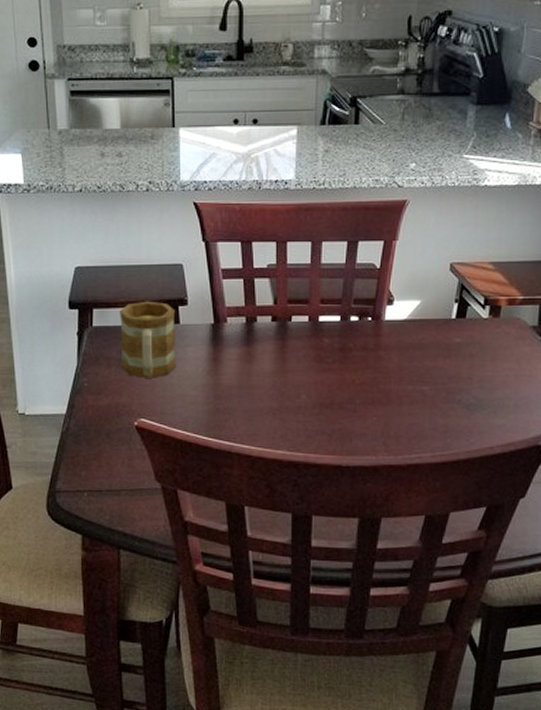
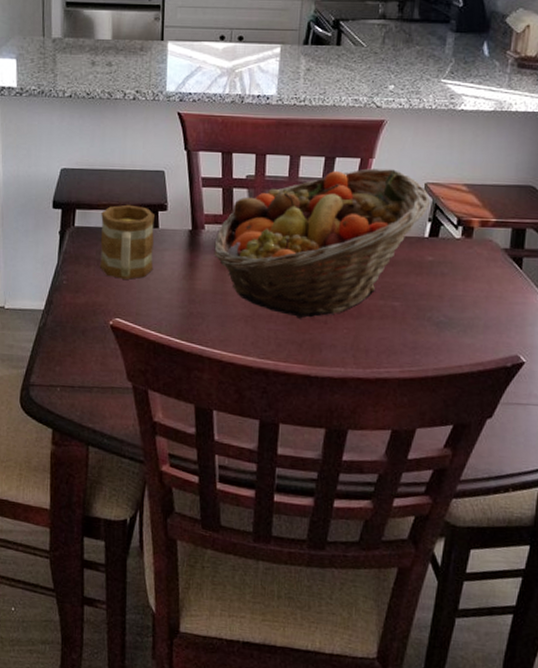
fruit basket: none [238,251,457,409] -> present [214,168,431,319]

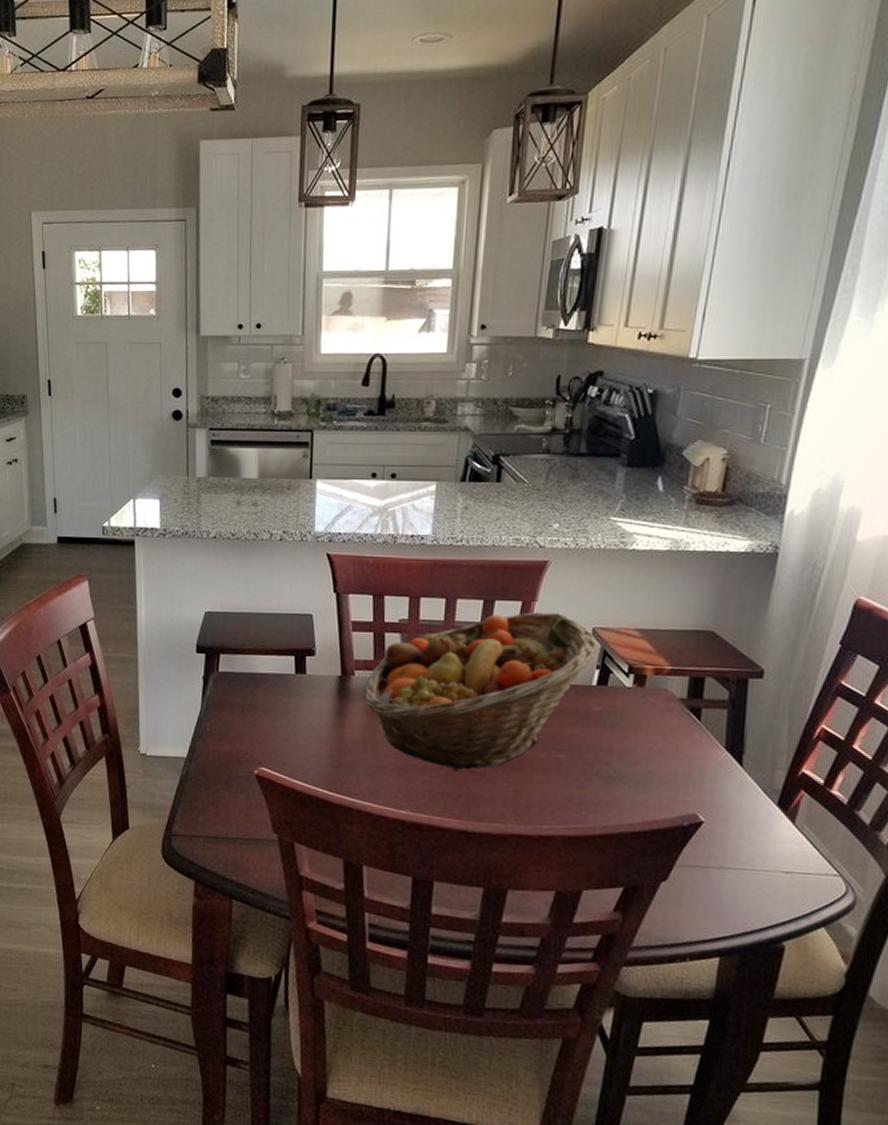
mug: present [100,204,155,280] -> none [245,649,302,727]

